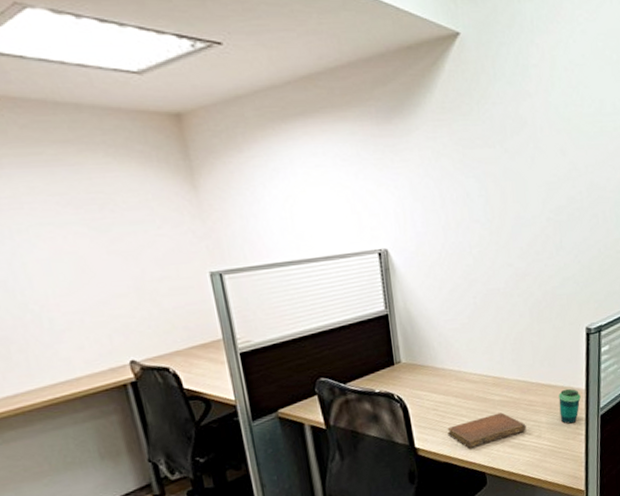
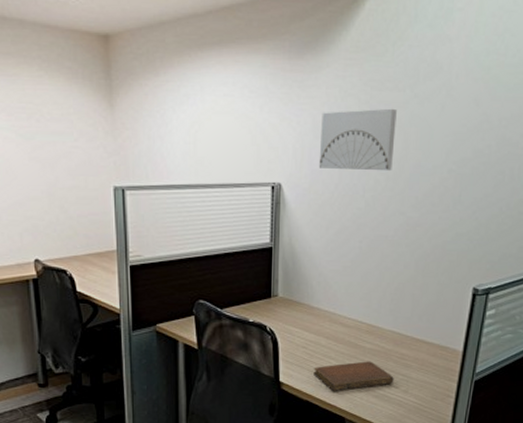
wall art: none [418,164,494,230] -> present [318,108,397,172]
cup: present [558,388,581,424] -> none [431,348,456,384]

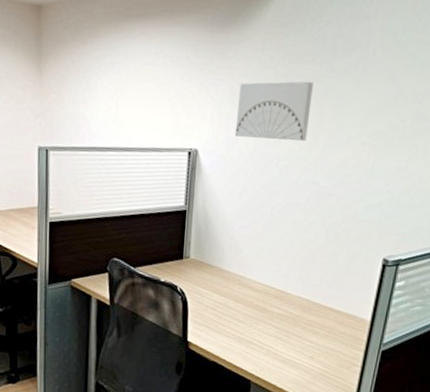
notebook: present [313,361,394,391] -> none [221,325,301,354]

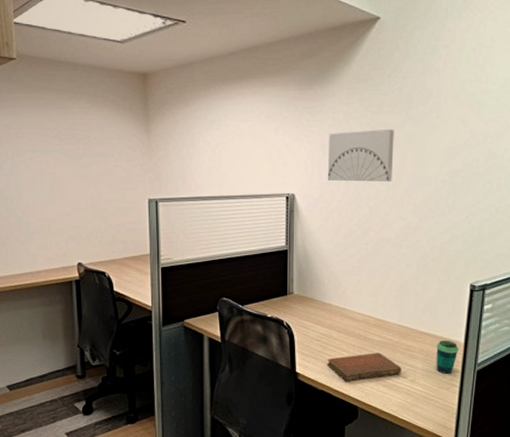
notebook: none [221,325,301,354] -> present [327,353,402,381]
cup: none [337,316,364,353] -> present [436,340,459,374]

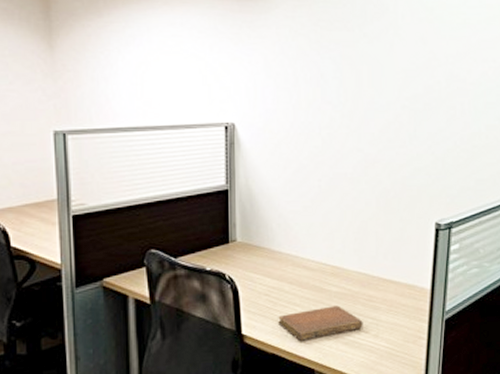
wall art: present [327,129,394,182] -> none [272,47,348,109]
cup: present [436,340,459,374] -> none [401,286,425,325]

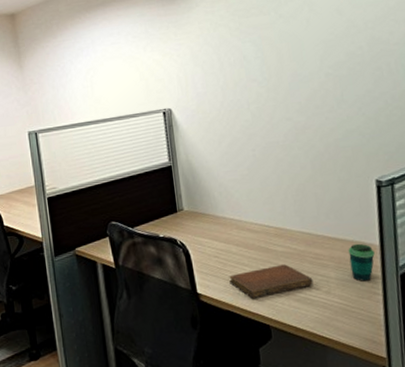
cup: none [401,286,425,325] -> present [348,243,375,282]

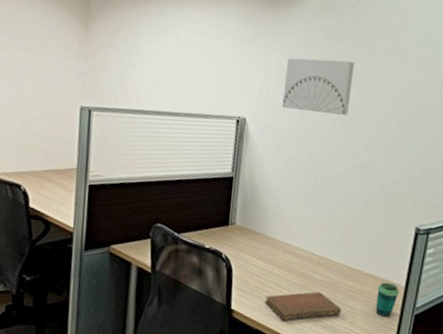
wall art: none [198,30,271,91] -> present [282,57,354,116]

